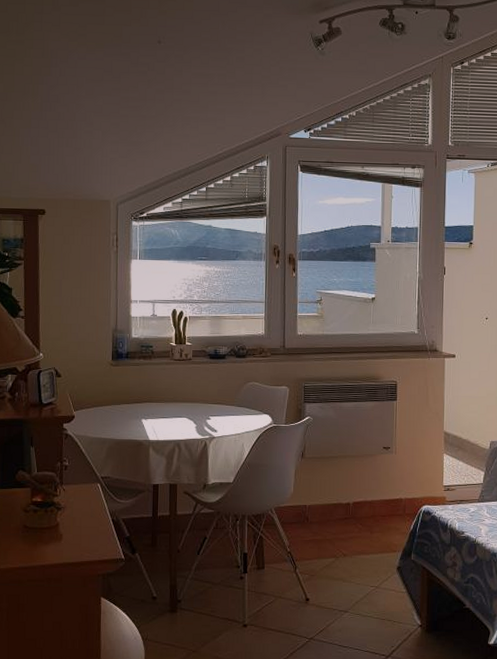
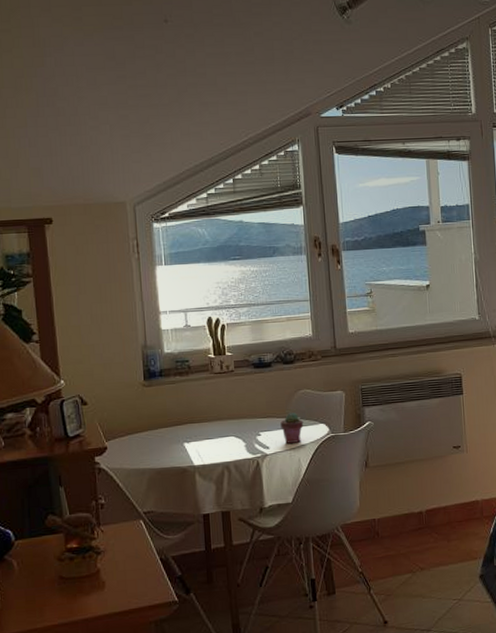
potted succulent: none [229,402,250,429] -> present [280,412,304,444]

